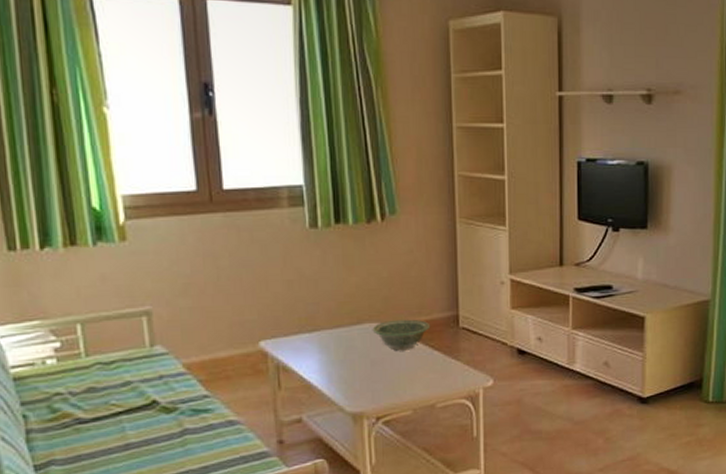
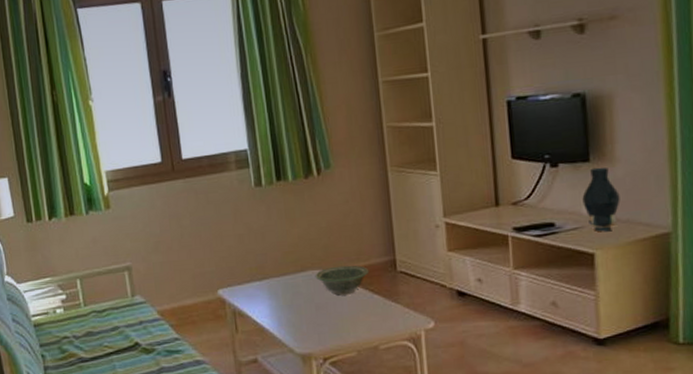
vase: none [638,235,671,297] -> present [582,167,620,233]

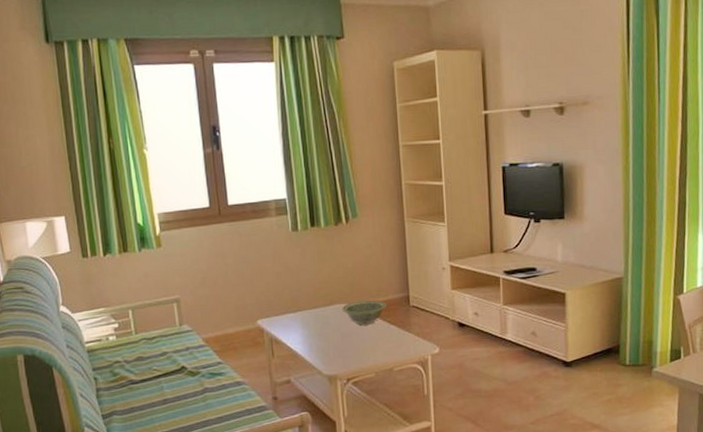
vase: present [582,167,620,233] -> none [558,223,586,276]

